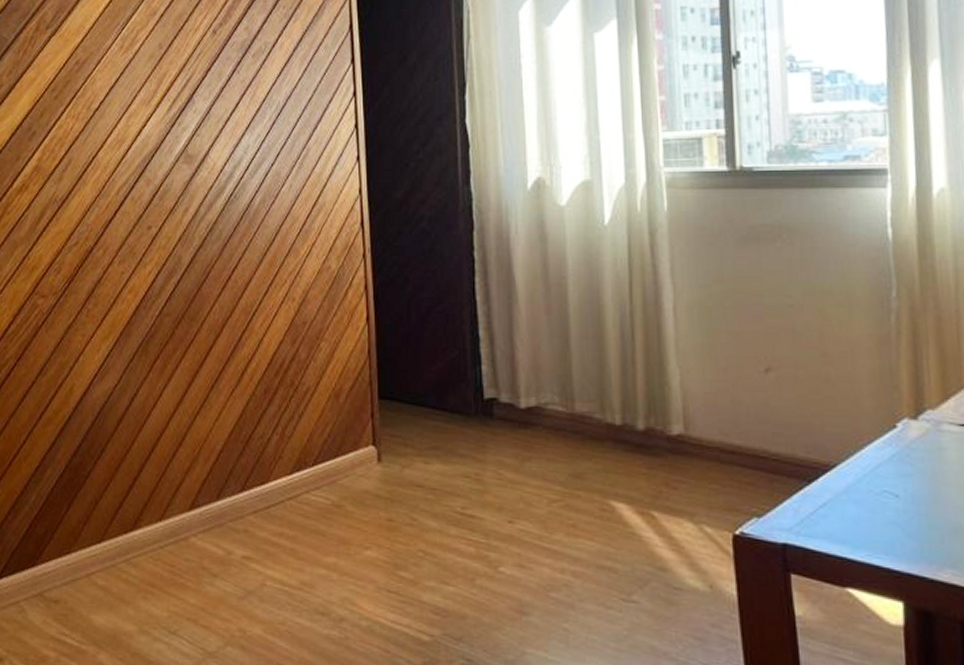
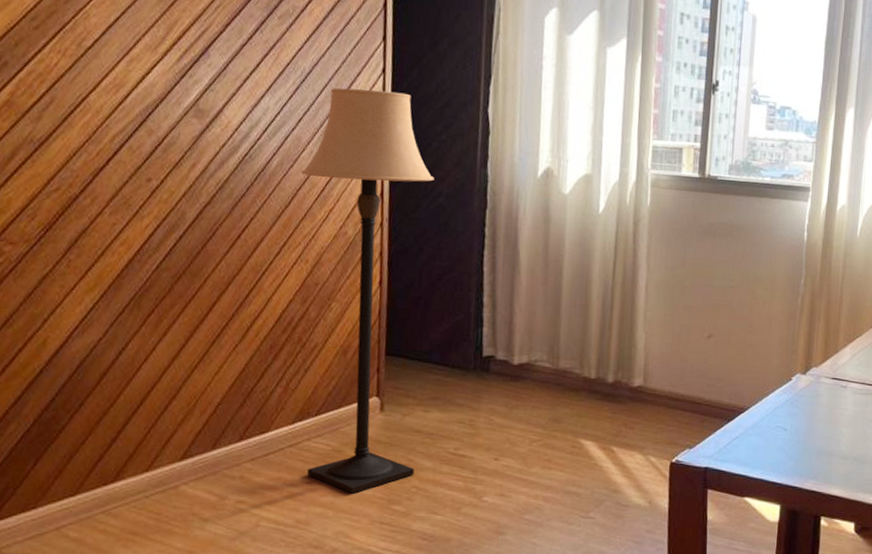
lamp: none [283,114,419,555] -> present [301,87,434,494]

